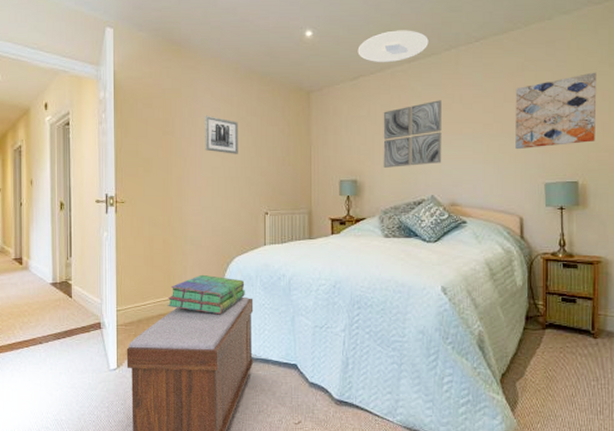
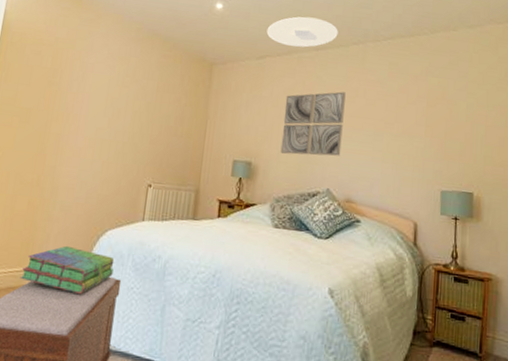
wall art: present [205,115,238,154] -> none [92,71,133,118]
wall art: present [515,72,597,150] -> none [414,86,496,155]

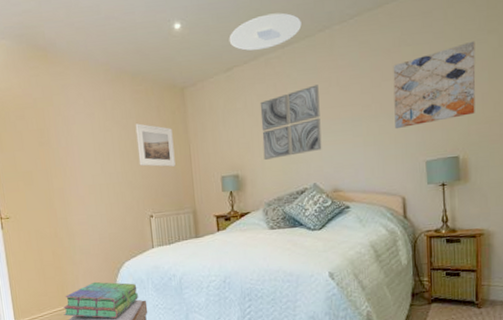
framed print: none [149,87,193,139] -> present [135,123,176,167]
wall art: none [414,86,496,155] -> present [393,40,476,129]

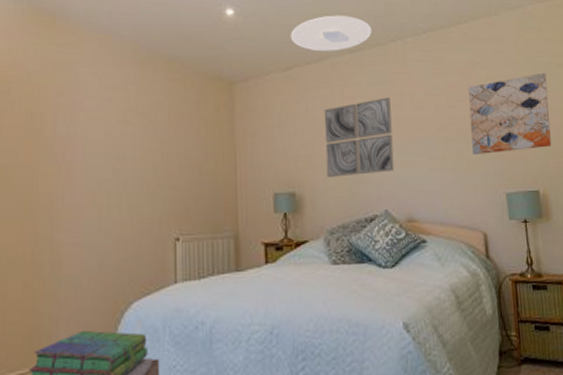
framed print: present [135,123,176,167] -> none [166,118,216,176]

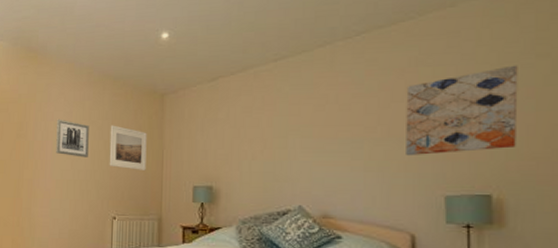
wall art: none [89,108,137,161] -> present [56,119,89,157]
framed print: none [166,118,216,176] -> present [109,125,147,170]
ceiling light: present [290,15,372,51] -> none [217,26,299,62]
wall art: present [324,97,395,177] -> none [243,101,313,174]

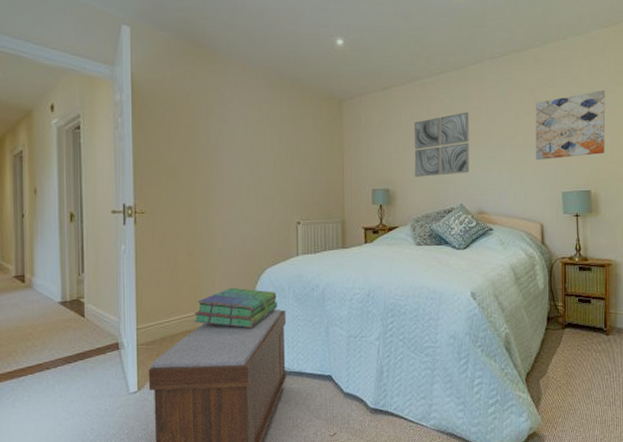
wall art: present [56,119,89,157] -> none [233,121,268,162]
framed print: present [109,125,147,170] -> none [290,129,328,175]
wall art: none [243,101,313,174] -> present [414,112,470,177]

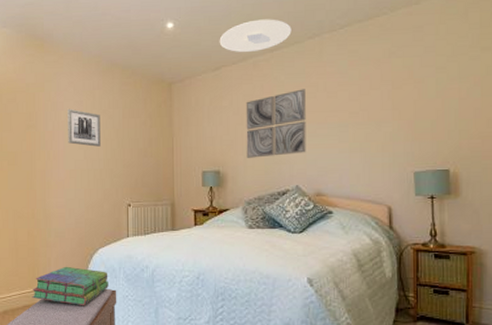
wall art: none [233,121,268,162] -> present [68,108,101,147]
ceiling light: none [388,43,456,73] -> present [219,19,292,52]
wall art: present [535,90,606,161] -> none [382,57,468,138]

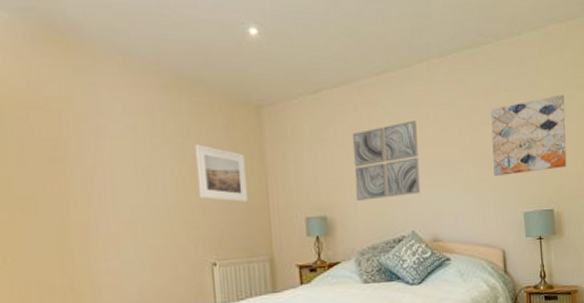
wall art: present [68,108,101,147] -> none [115,135,168,188]
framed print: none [121,114,157,158] -> present [194,144,248,202]
ceiling light: present [219,19,292,52] -> none [316,35,398,73]
wall art: none [382,57,468,138] -> present [490,94,567,177]

